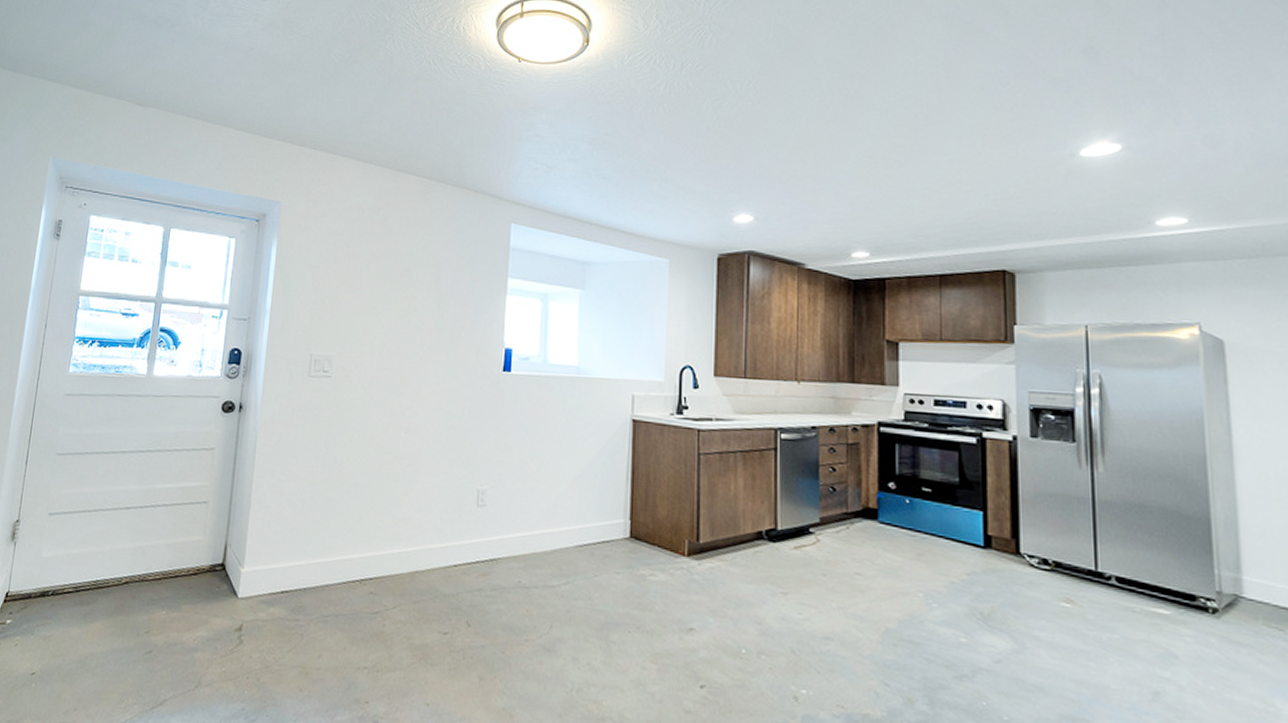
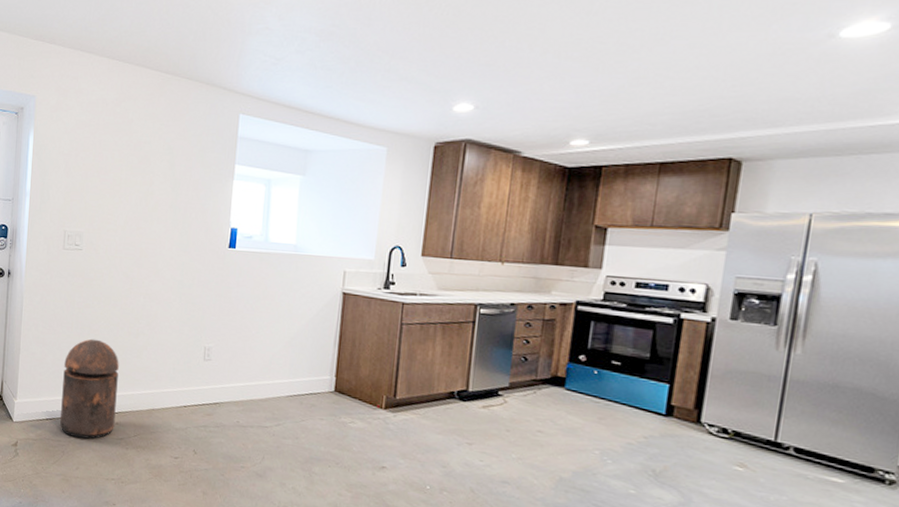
trash can: none [299,485,375,616] -> present [60,339,119,439]

